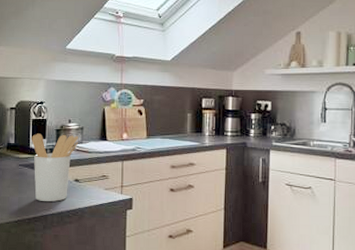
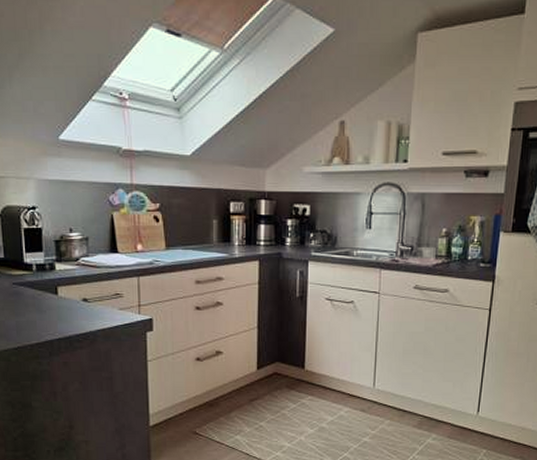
utensil holder: present [31,133,79,201] -> none [25,245,84,325]

